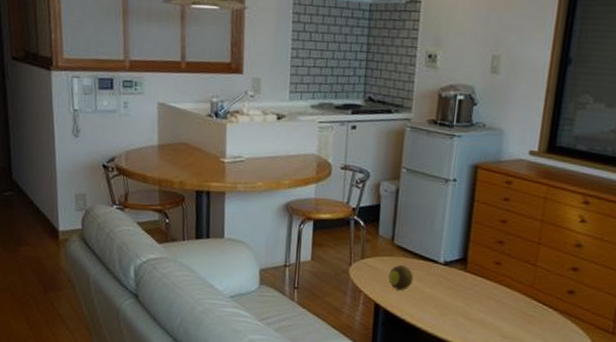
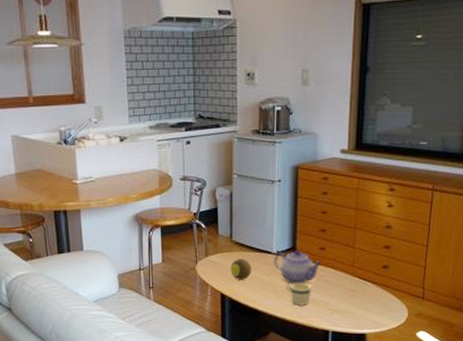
teapot: none [438,262,496,302] -> present [273,250,322,285]
mug: none [452,299,481,327] -> present [287,282,312,306]

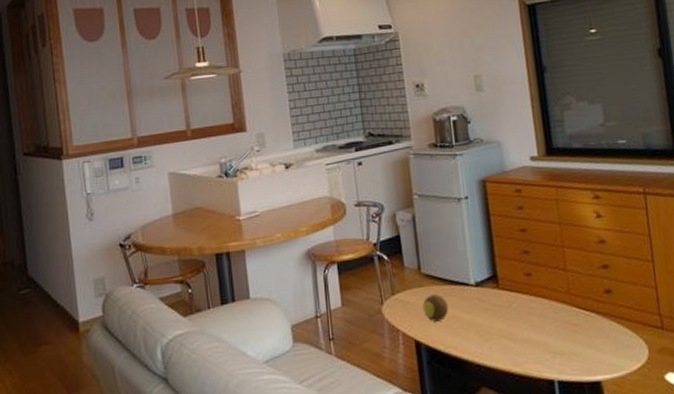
teapot: present [273,250,322,285] -> none [472,278,531,323]
mug: present [287,282,312,306] -> none [493,318,525,350]

